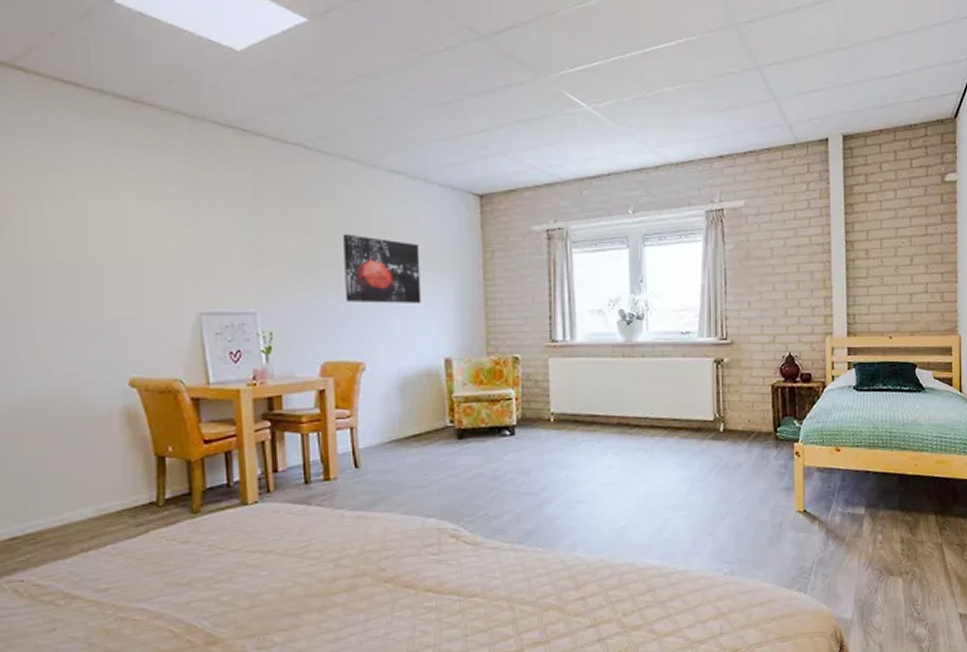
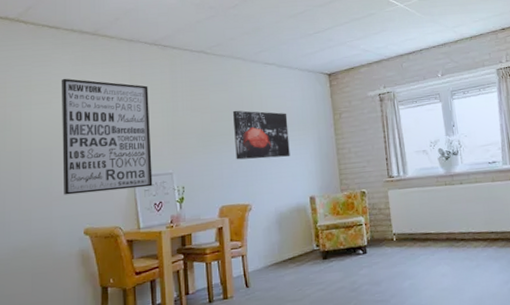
wall art: none [86,163,227,331] -> present [61,78,153,195]

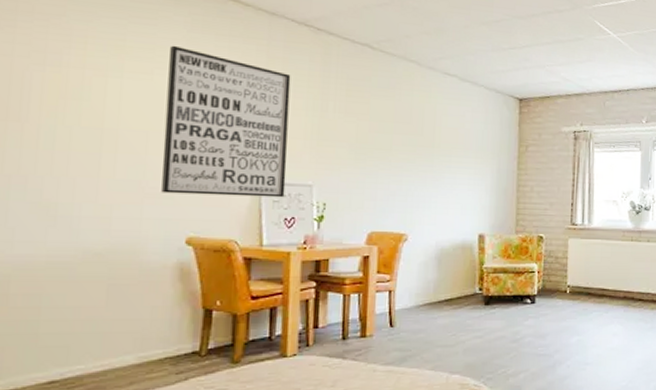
wall art: present [233,110,290,160] -> none [395,122,464,187]

